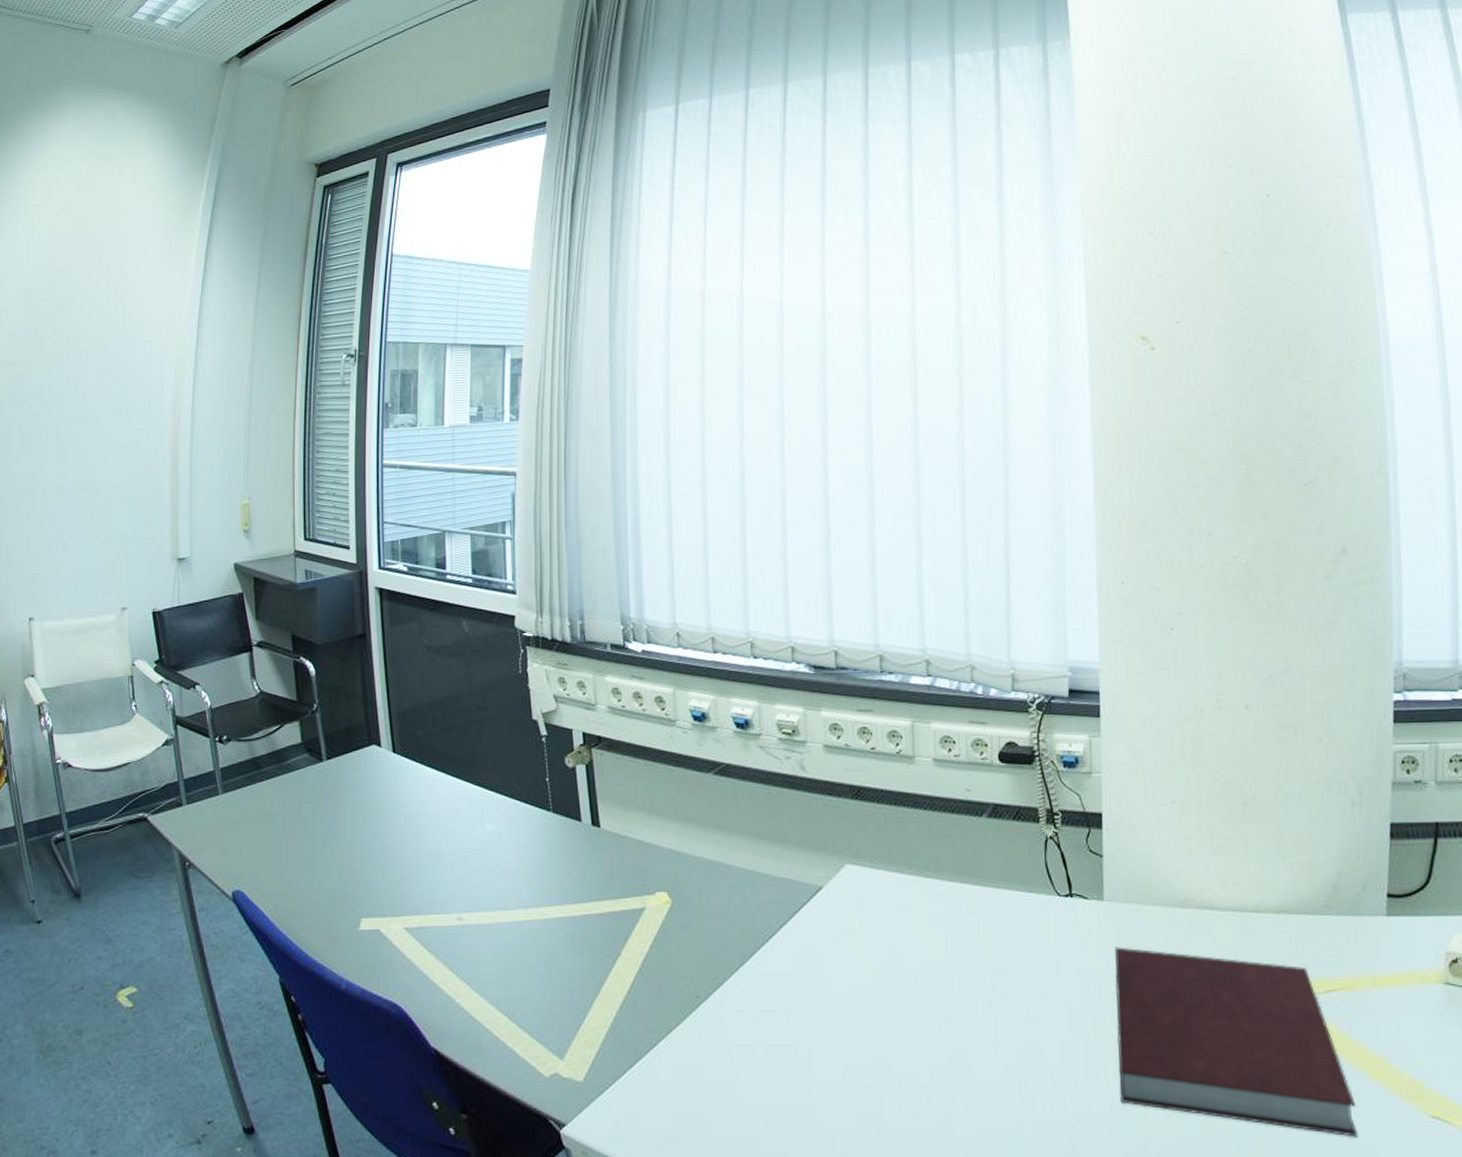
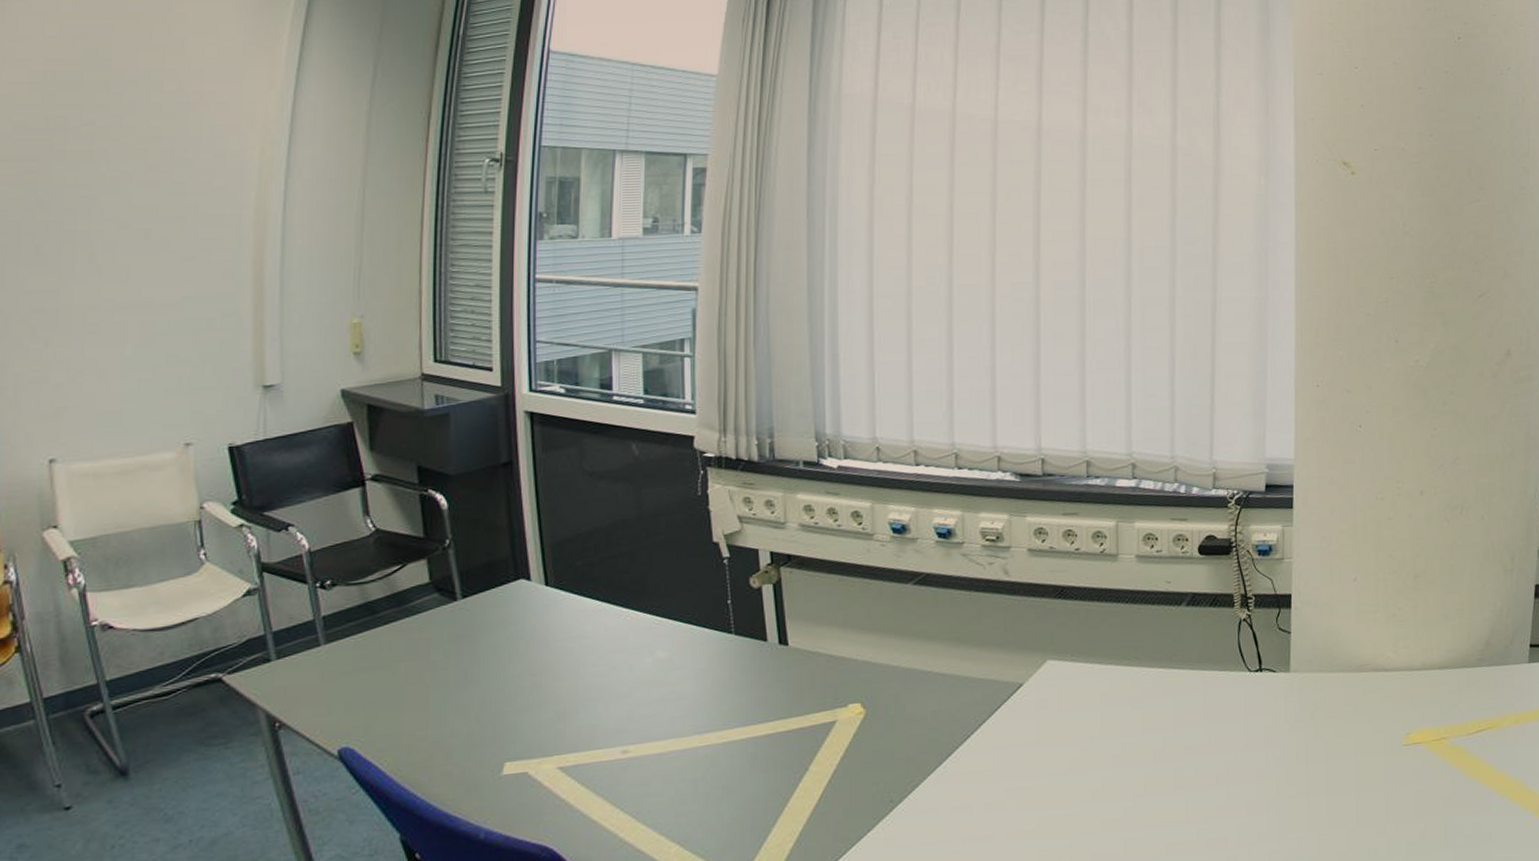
notebook: present [1115,946,1358,1138] -> none [1297,711,1497,852]

